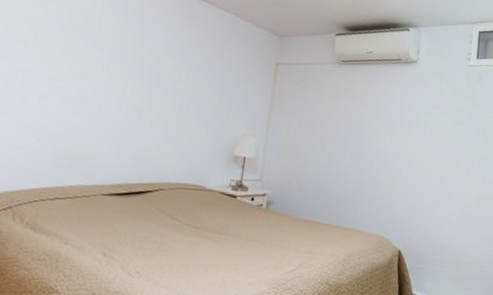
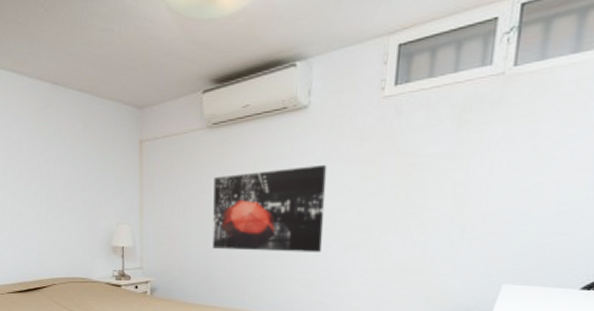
wall art: none [331,104,430,180] -> present [213,164,327,252]

